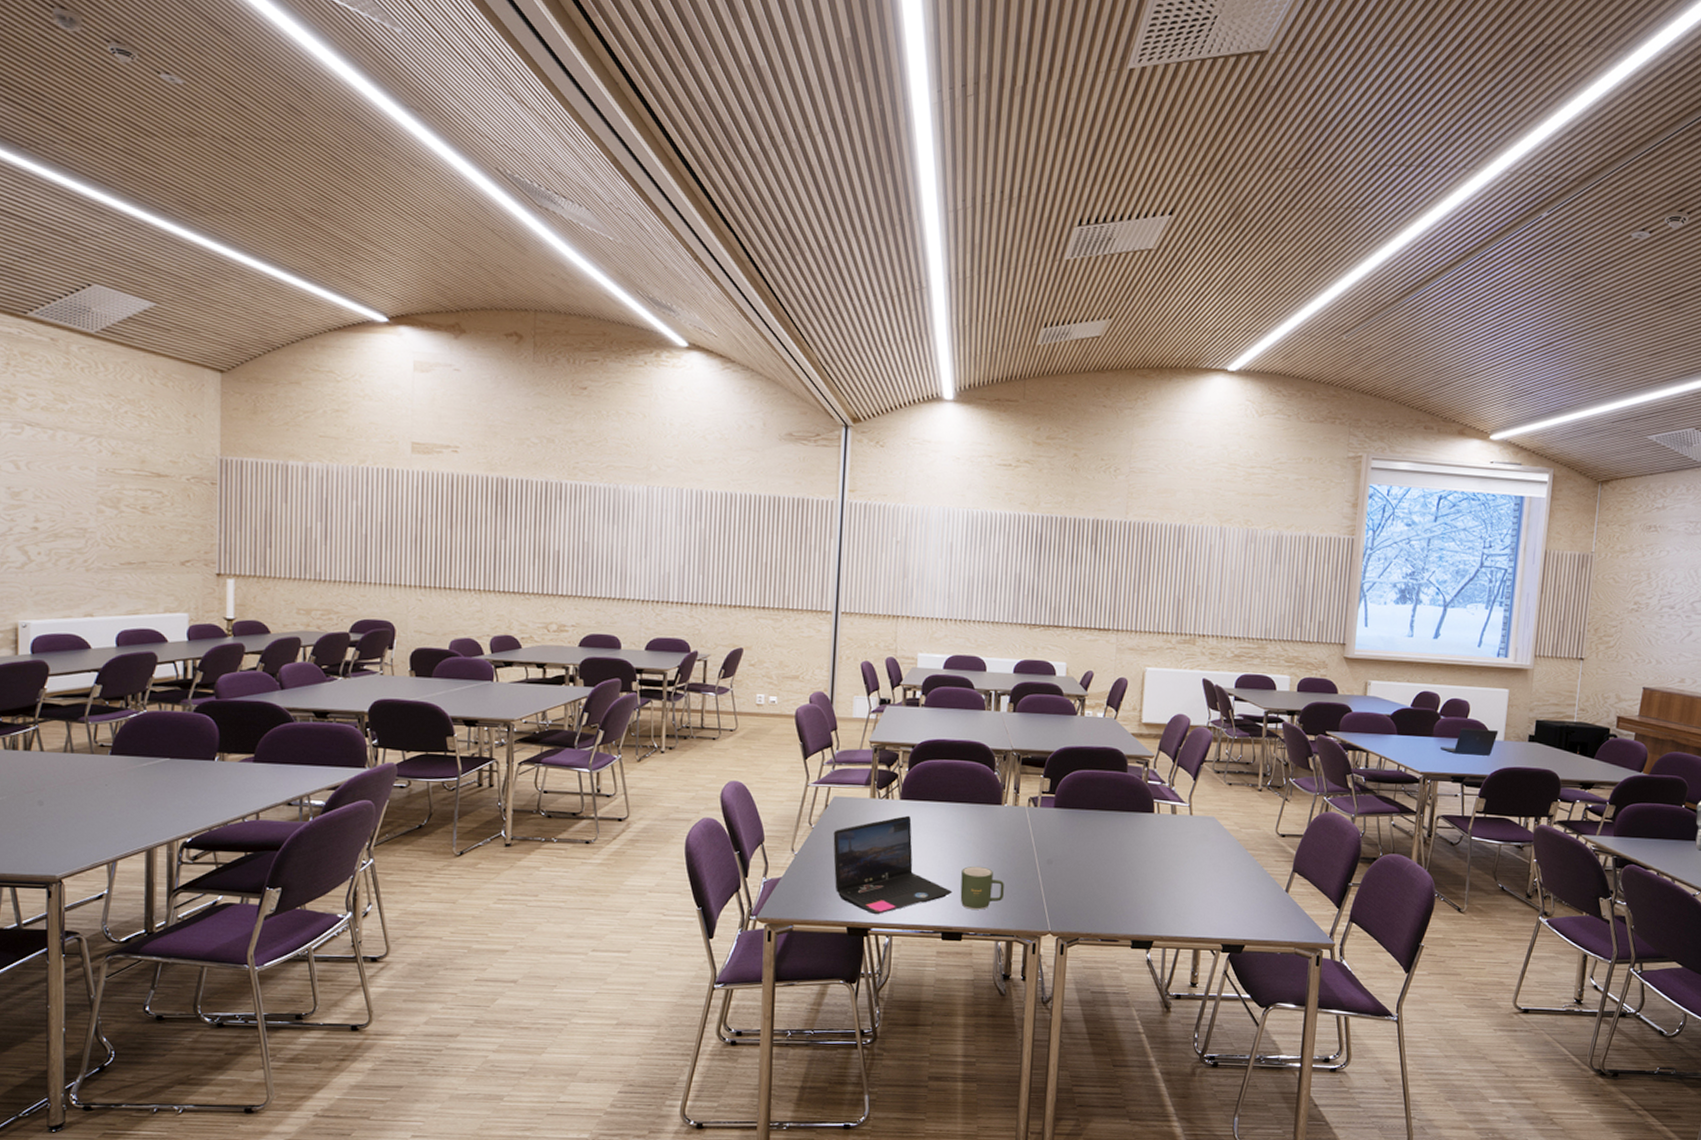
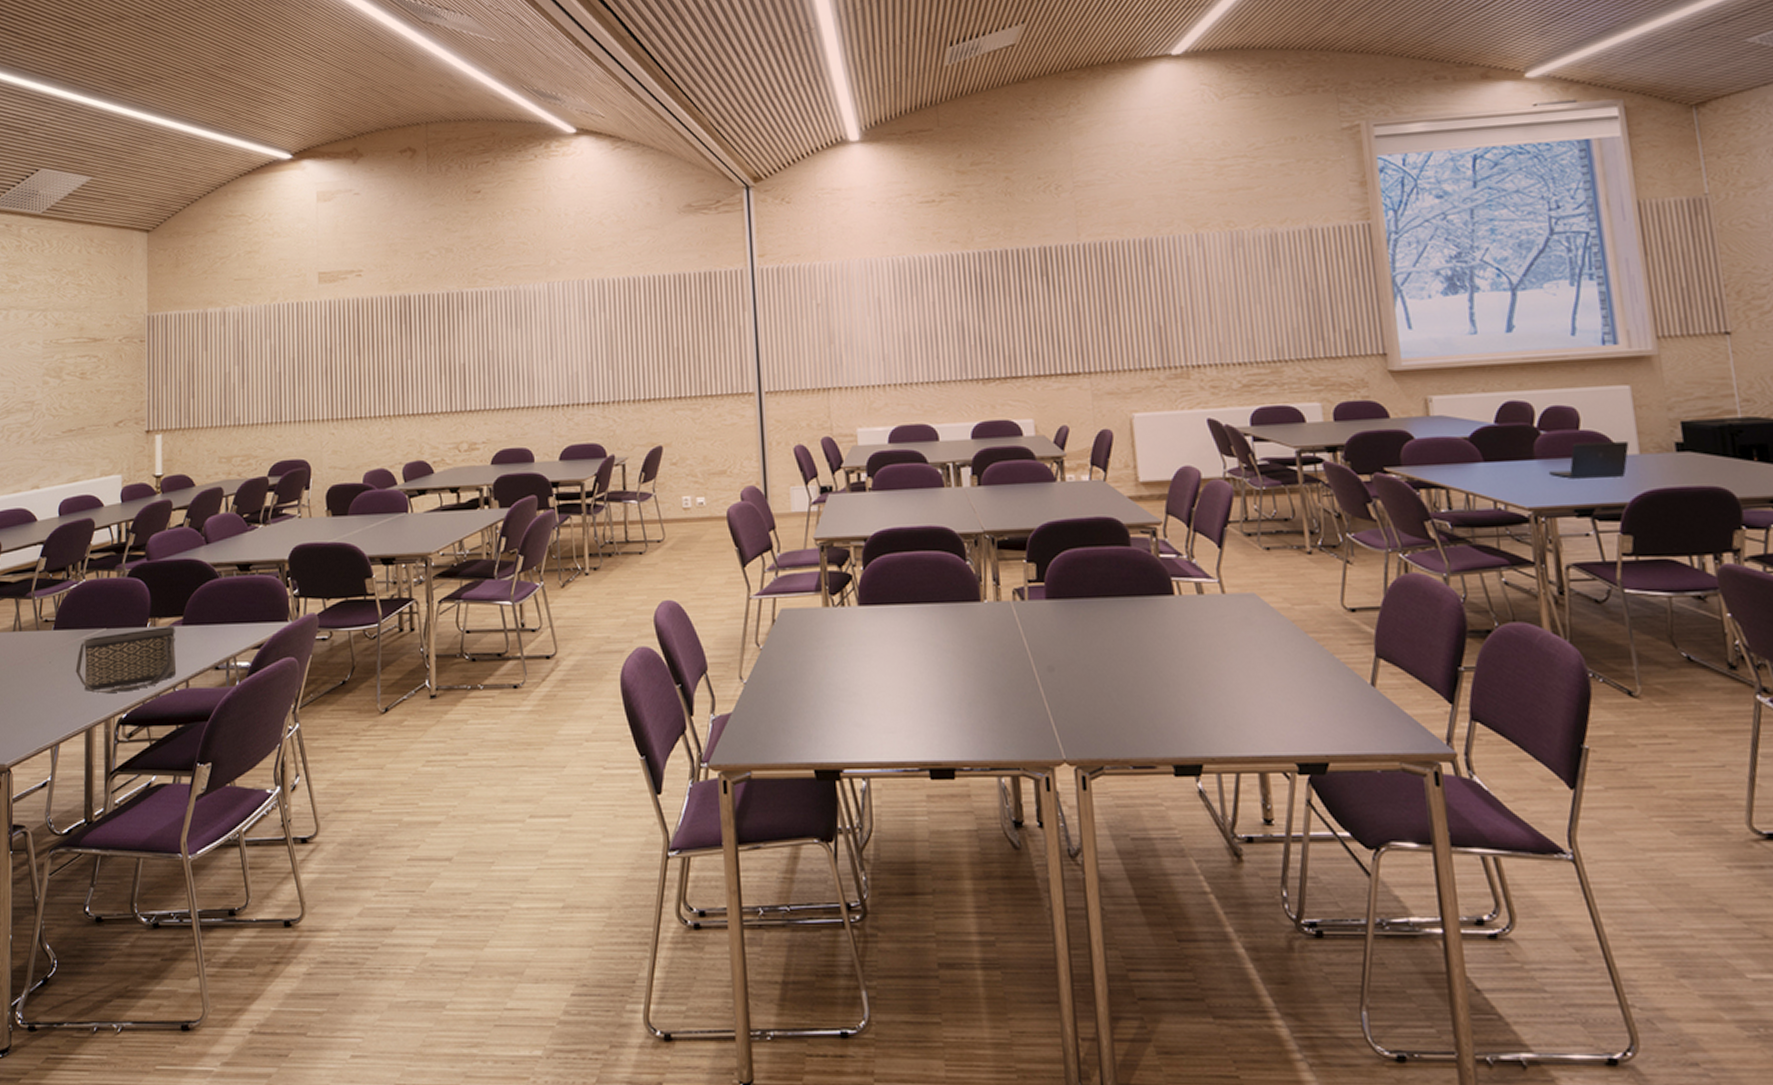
handbag: none [135,762,247,819] -> present [75,626,177,694]
laptop: present [833,815,952,915] -> none [785,624,936,752]
mug: present [960,866,1004,910] -> none [943,681,1000,737]

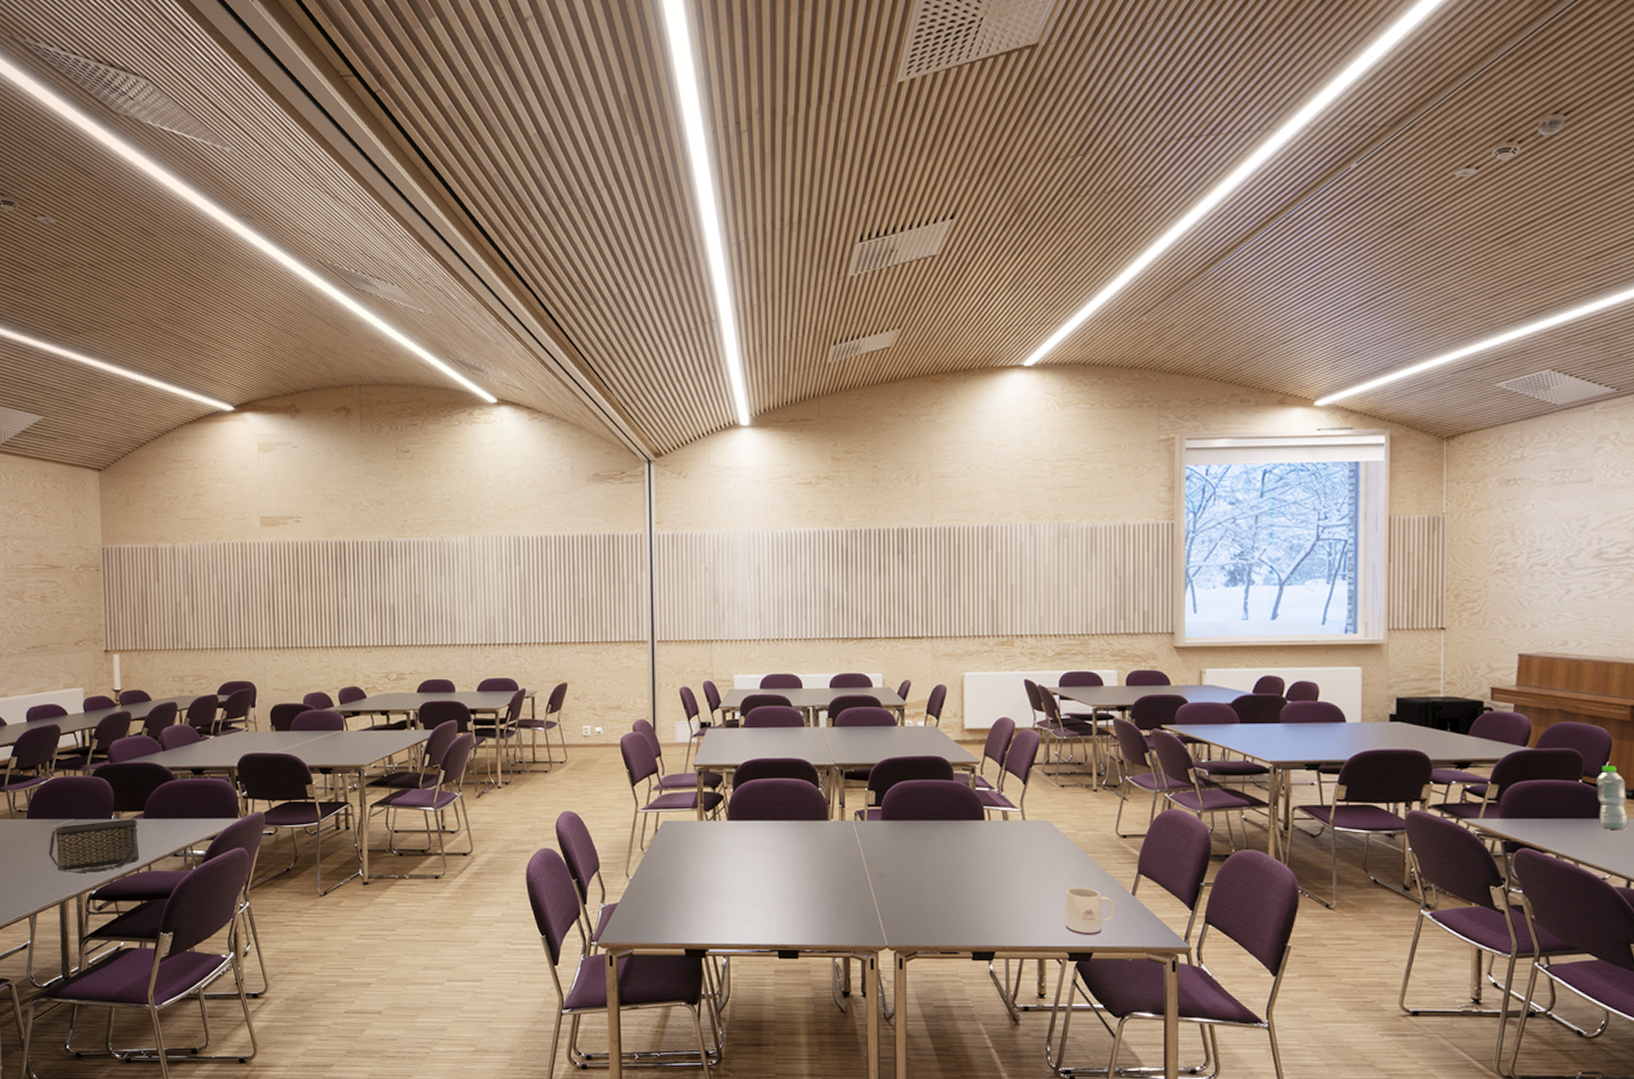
mug: none [1285,677,1353,740] -> present [1065,887,1116,935]
laptop: present [1549,442,1630,479] -> none [1290,711,1354,740]

